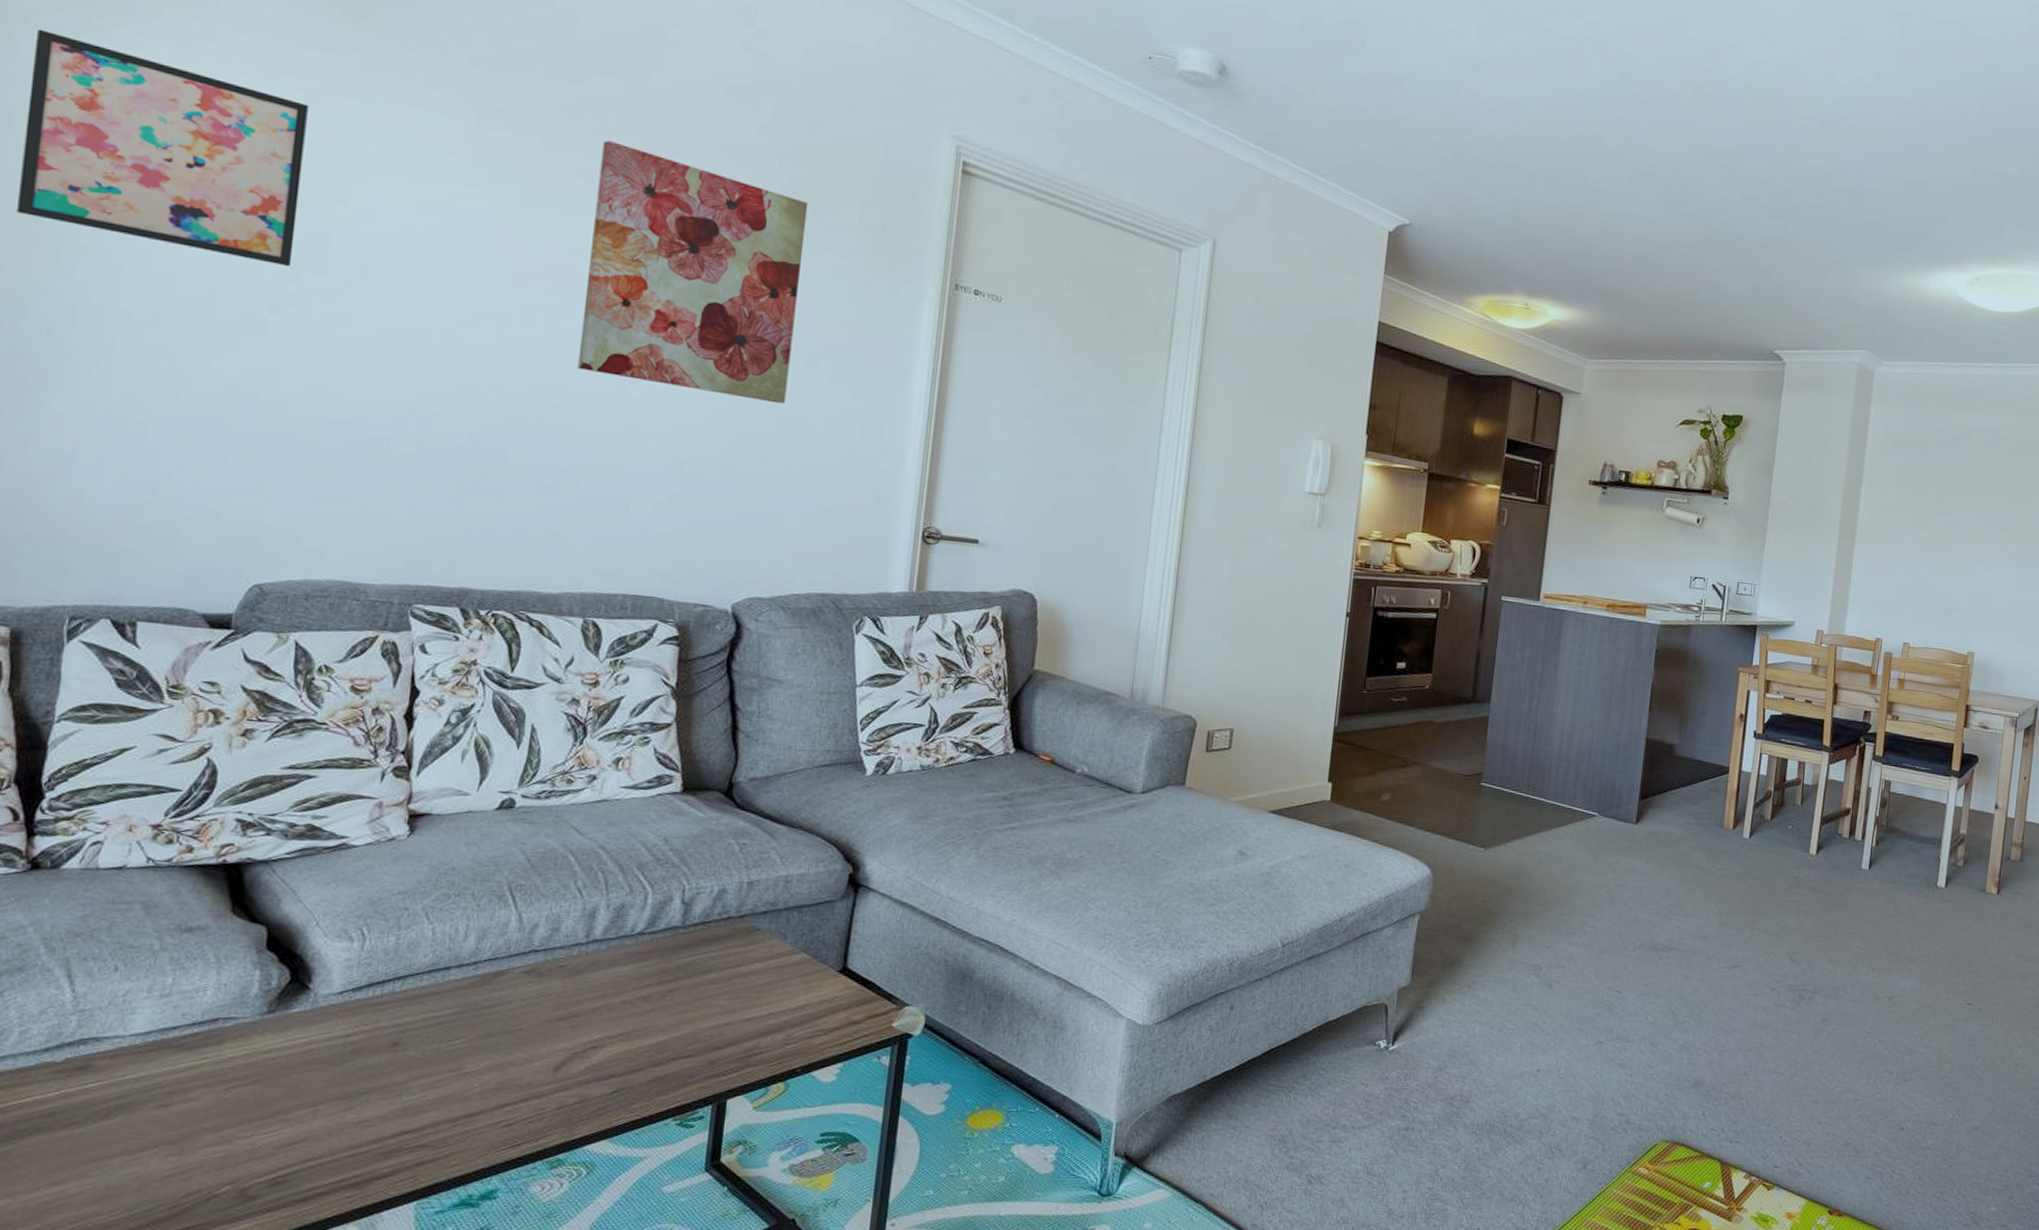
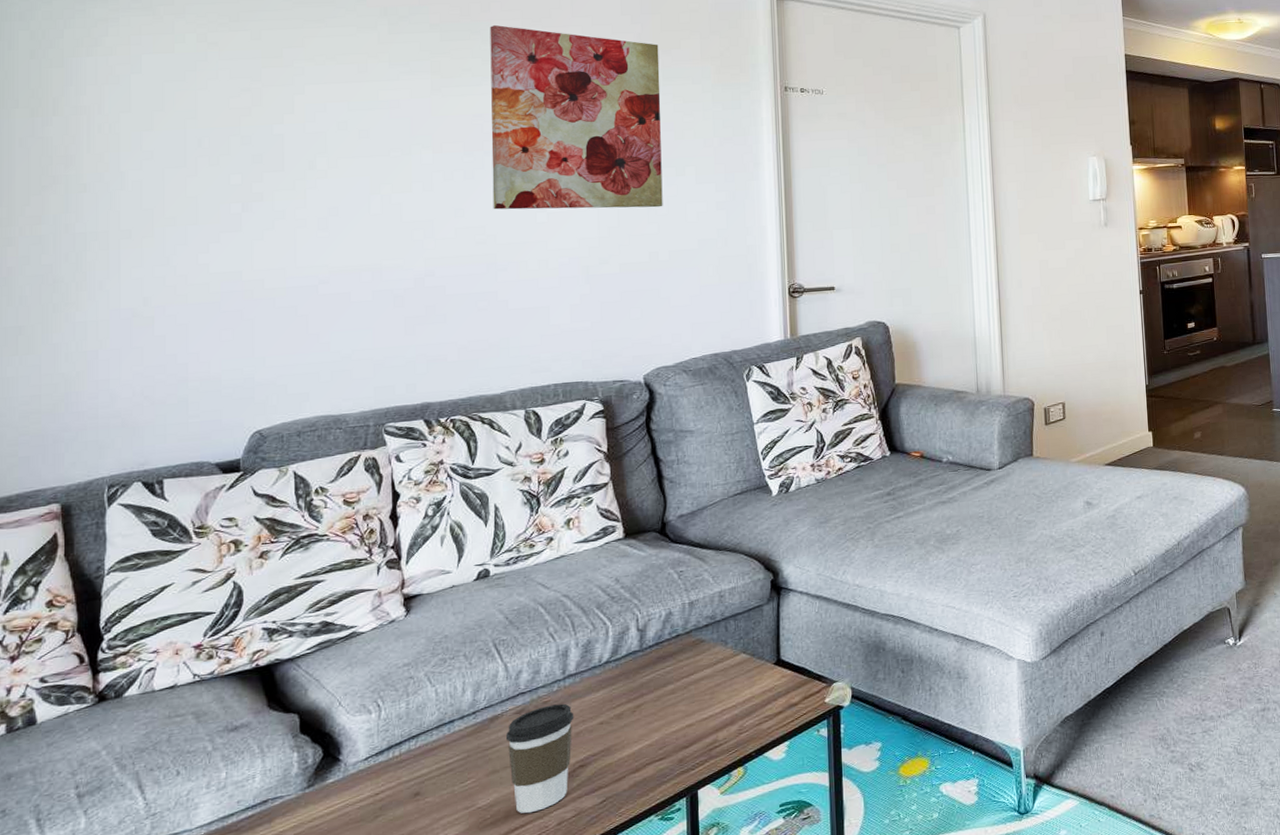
wall art: present [15,28,309,267] -> none [30,20,255,171]
coffee cup: none [508,970,594,1090] -> present [505,703,574,814]

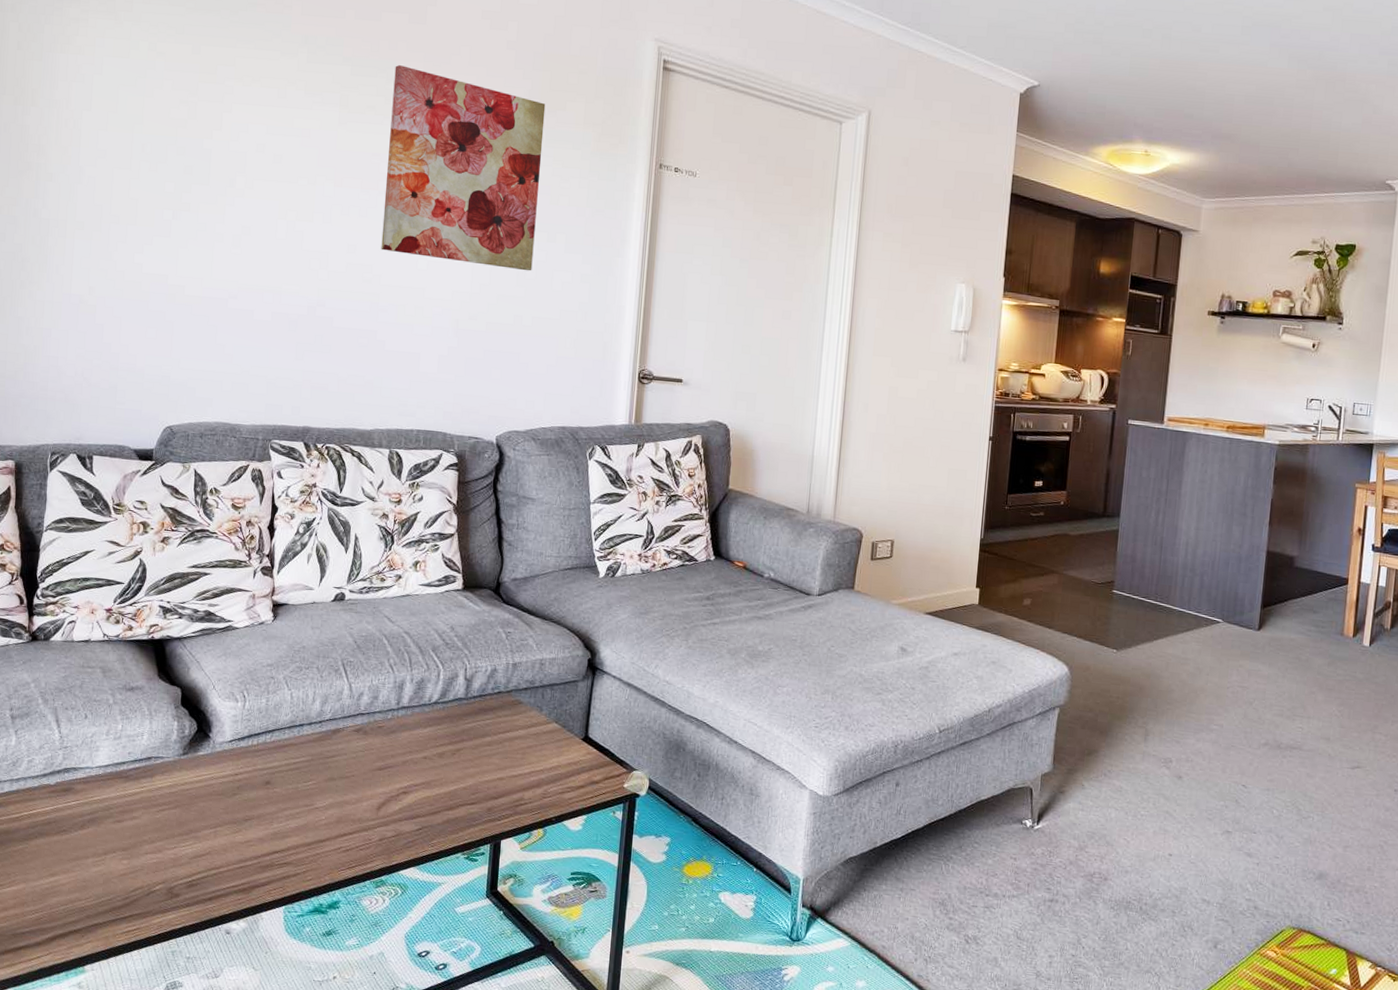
coffee cup: present [505,703,574,814] -> none [344,730,403,824]

